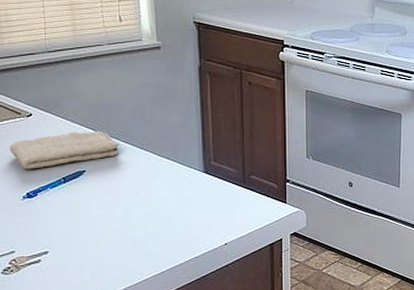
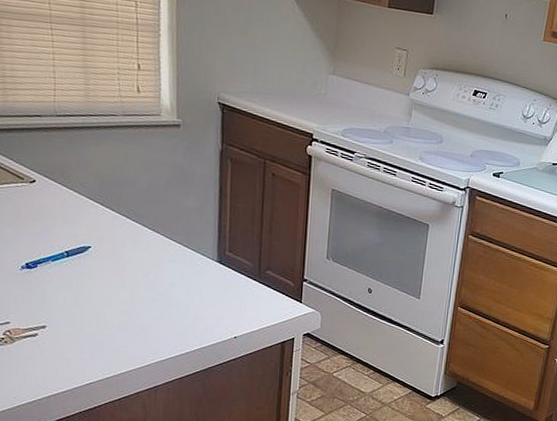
washcloth: present [9,130,120,170] -> none [8,204,130,239]

